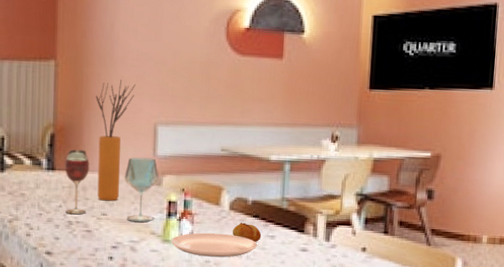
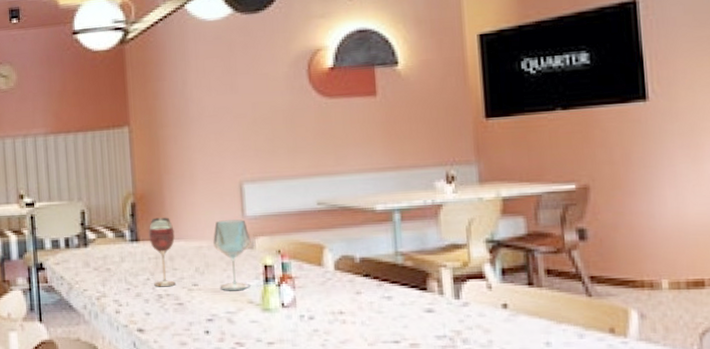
vase: present [96,80,135,201] -> none [174,139,215,270]
plate: present [171,232,257,258] -> none [271,297,372,325]
bread roll: present [232,222,262,242] -> none [340,283,376,305]

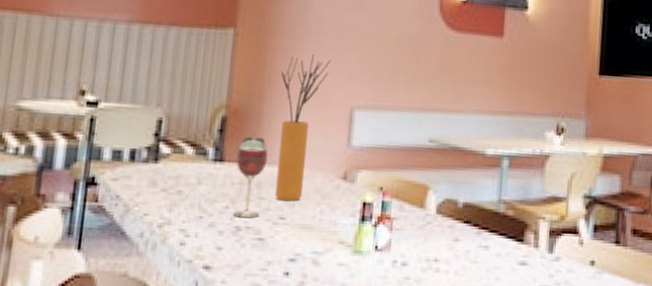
vase: none [174,139,215,270] -> present [275,54,331,202]
wine glass: present [213,219,251,290] -> none [310,148,353,228]

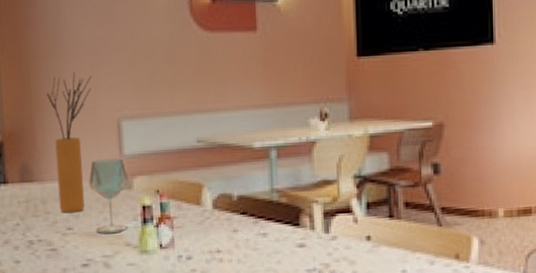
wineglass: present [233,136,268,218] -> none [18,157,48,233]
wine glass: none [310,148,353,228] -> present [89,158,129,233]

